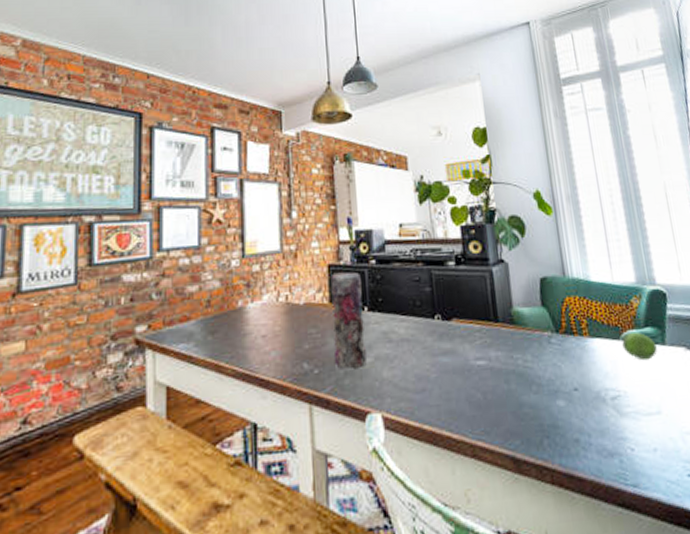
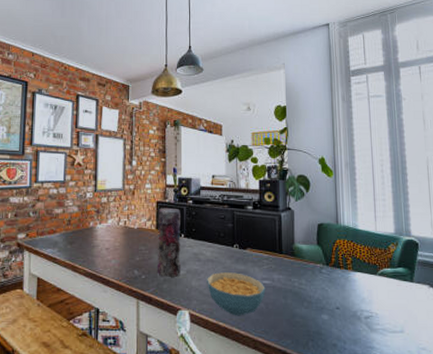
cereal bowl: none [402,353,482,414] -> present [207,272,266,316]
fruit: present [622,332,658,361] -> none [378,270,406,292]

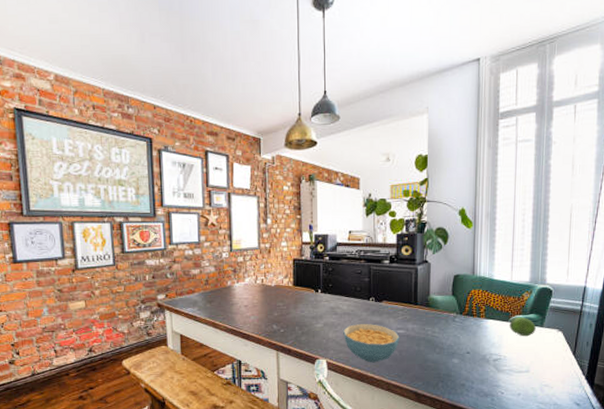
vase: present [157,207,182,277] -> none [294,264,319,330]
fruit: none [378,270,406,292] -> present [509,317,536,337]

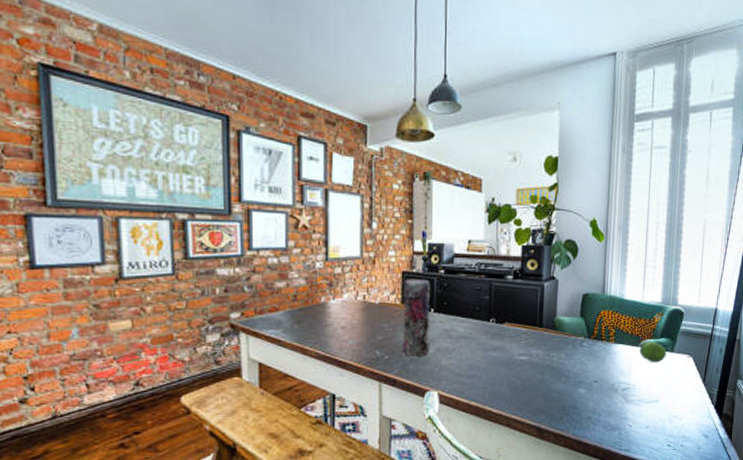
vase: none [294,264,319,330] -> present [402,279,431,357]
cereal bowl: present [343,324,400,363] -> none [458,349,522,395]

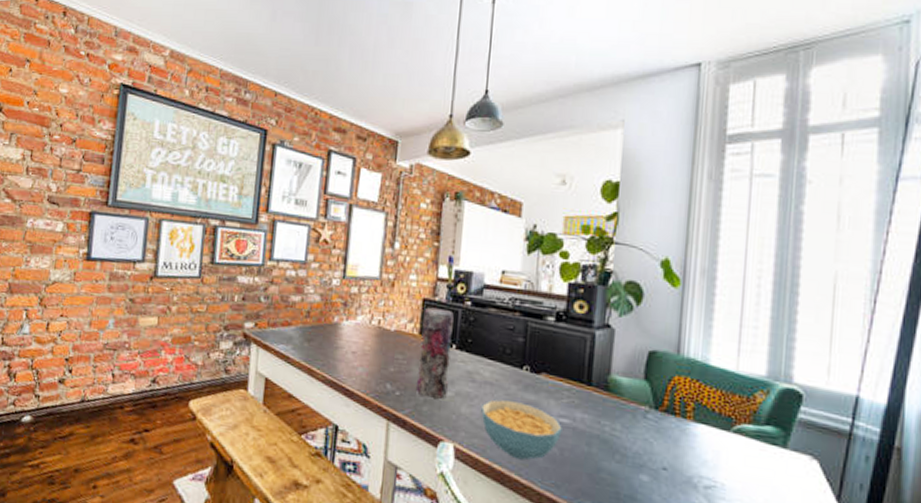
cereal bowl: none [458,349,522,395] -> present [481,399,562,460]
fruit: present [639,341,666,363] -> none [732,426,775,460]

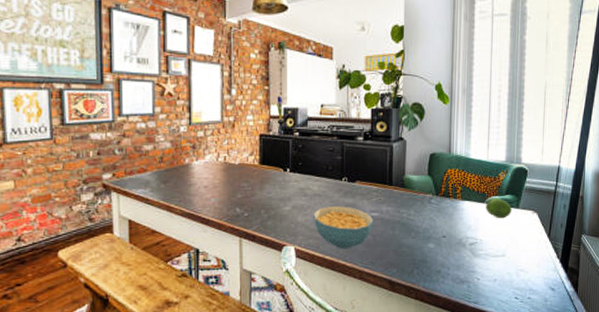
vase: present [415,307,454,399] -> none [260,141,287,214]
fruit: none [732,426,775,460] -> present [486,198,512,219]

